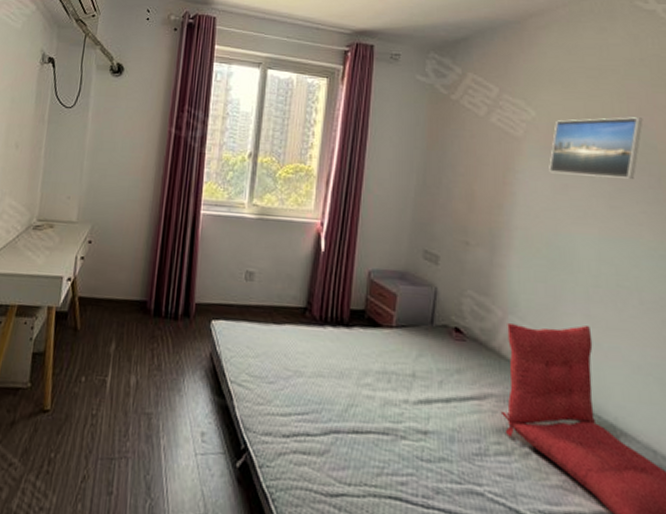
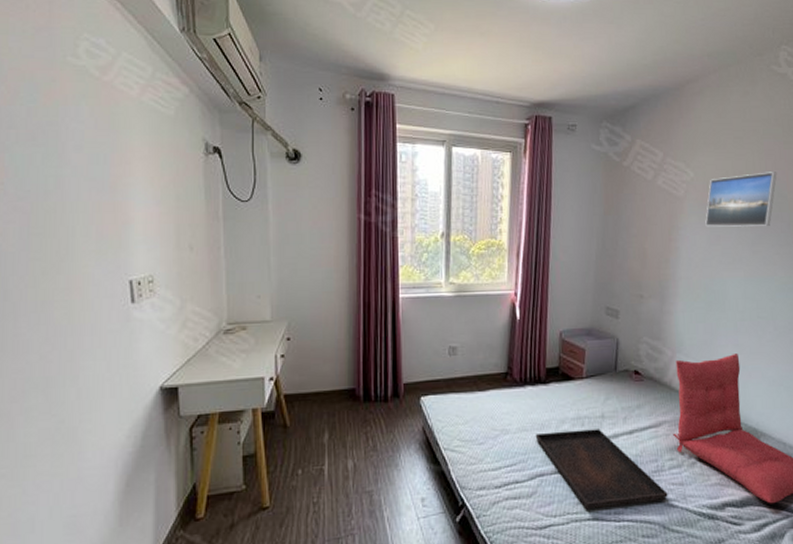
serving tray: none [332,383,492,494] -> present [535,429,668,510]

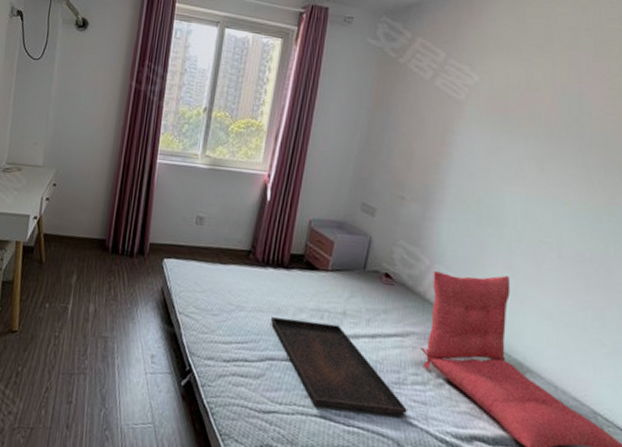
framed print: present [705,172,777,227] -> none [486,85,582,144]

